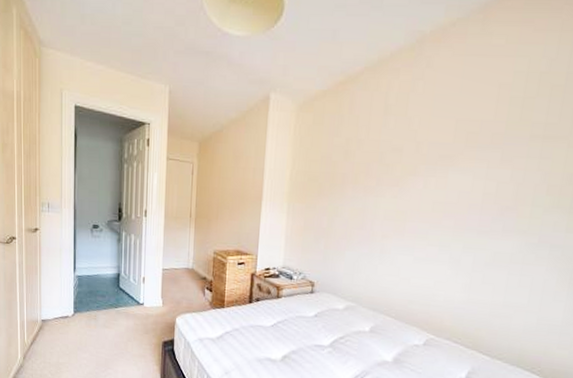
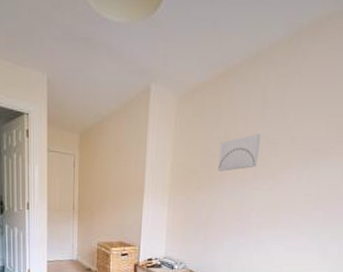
wall art: none [339,139,383,178] -> present [218,133,261,171]

